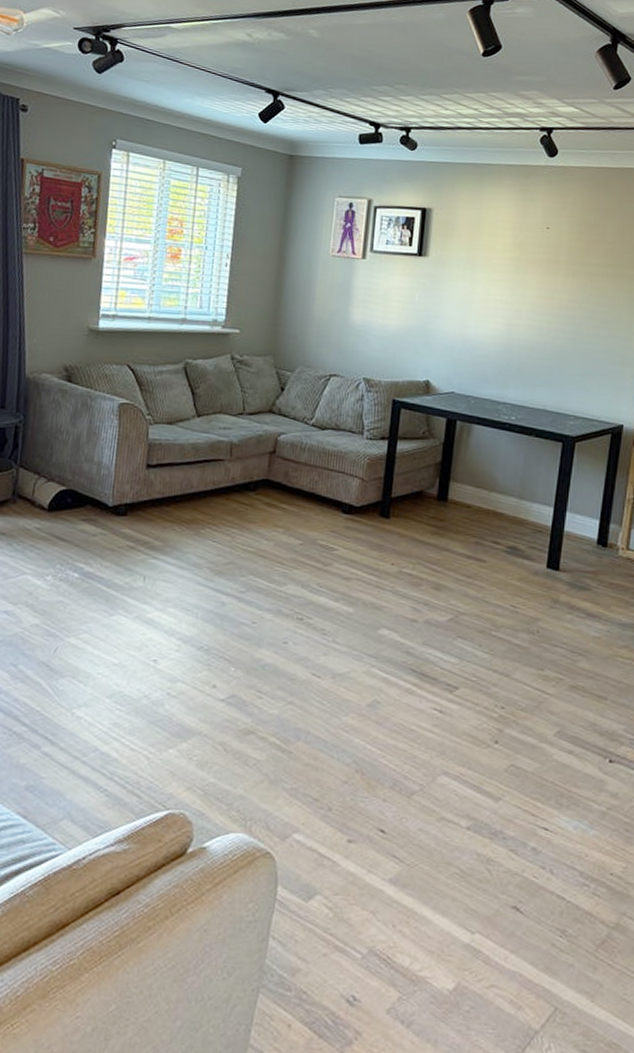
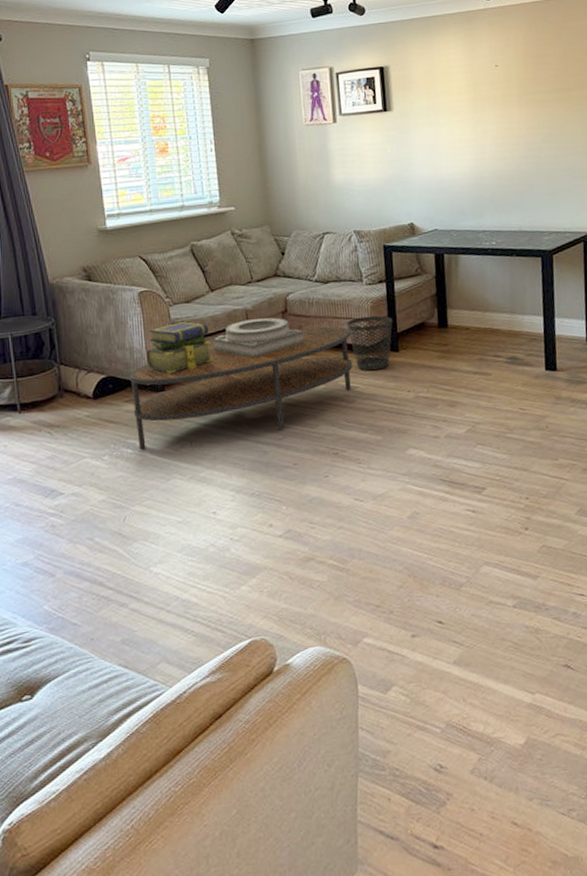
coffee table: none [87,473,340,582] -> present [129,326,353,450]
stack of books: none [113,444,188,498] -> present [146,322,213,374]
decorative bowl: none [188,454,289,498] -> present [213,317,304,359]
wastebasket: none [337,473,389,535] -> present [346,315,393,371]

